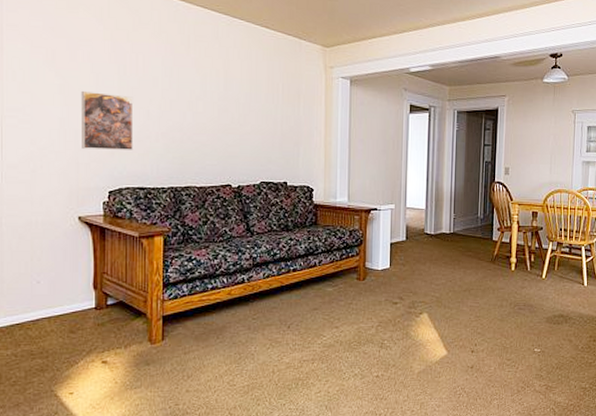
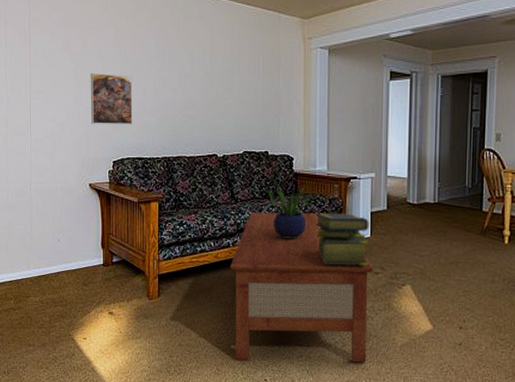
coffee table: none [244,244,393,401] -> present [229,212,374,363]
potted plant: none [285,216,334,273] -> present [267,185,313,239]
stack of books: none [335,245,389,296] -> present [315,213,369,265]

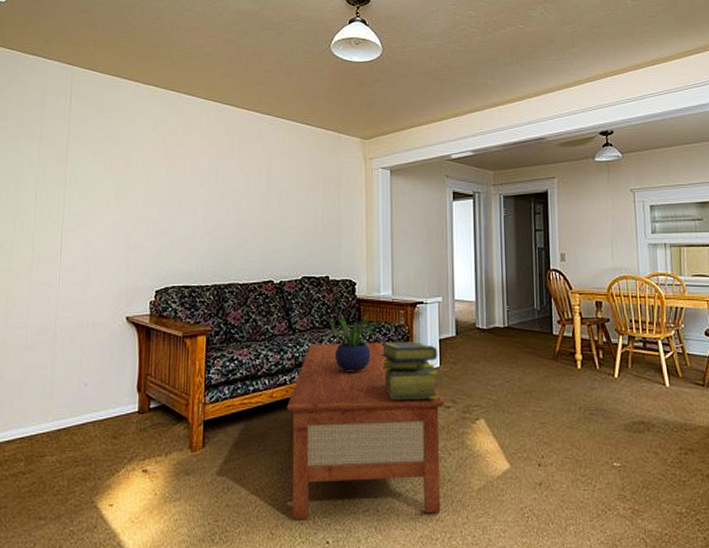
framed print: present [90,72,133,124] -> none [132,193,182,249]

